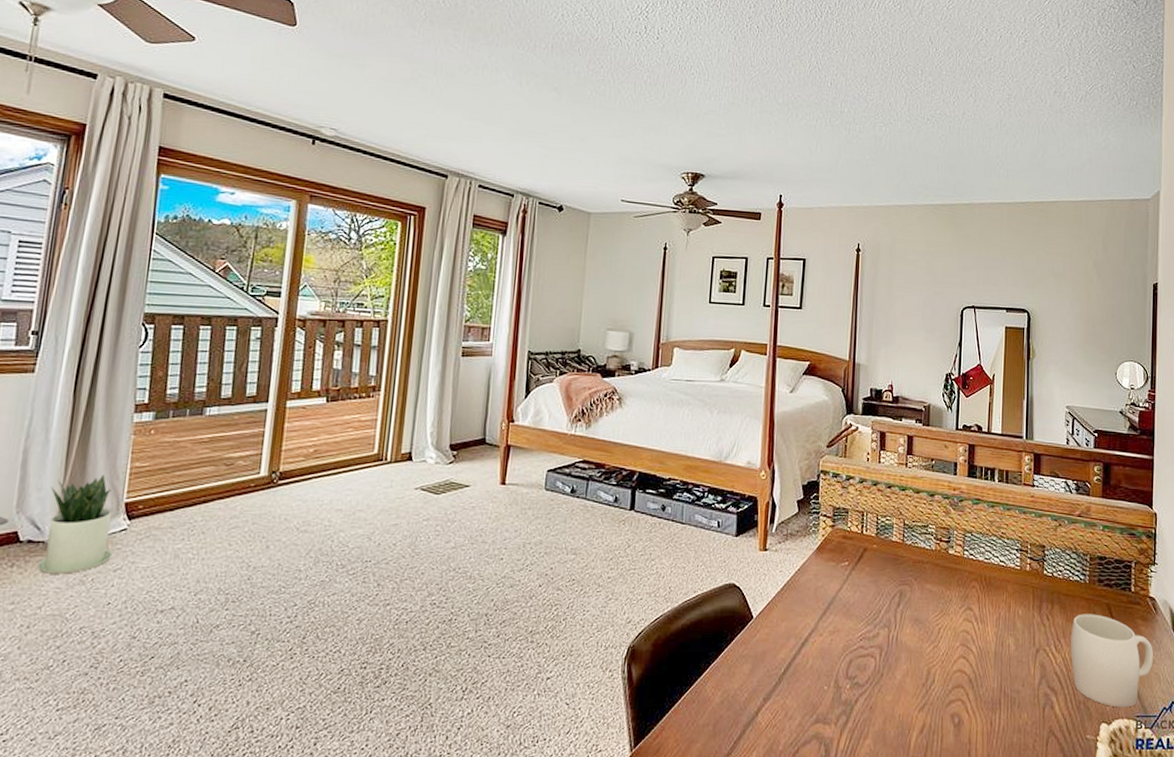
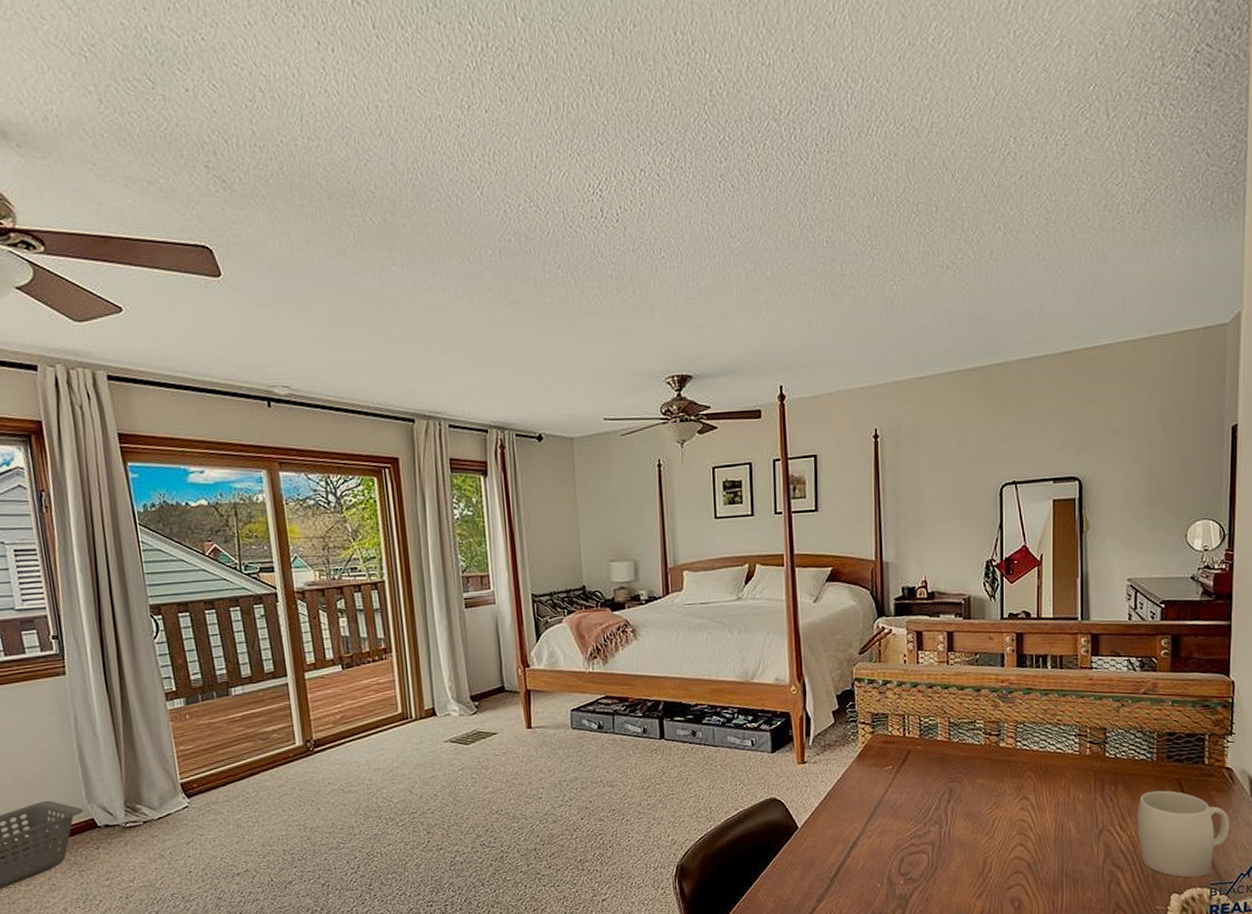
planter: present [36,474,113,574] -> none [111,760,182,852]

